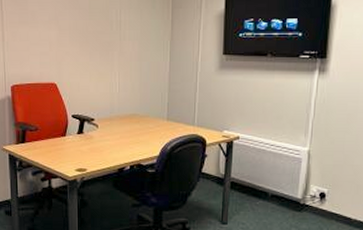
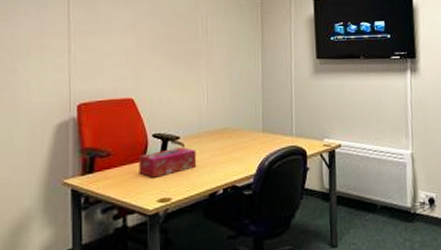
tissue box: none [61,127,109,151] -> present [139,146,197,178]

